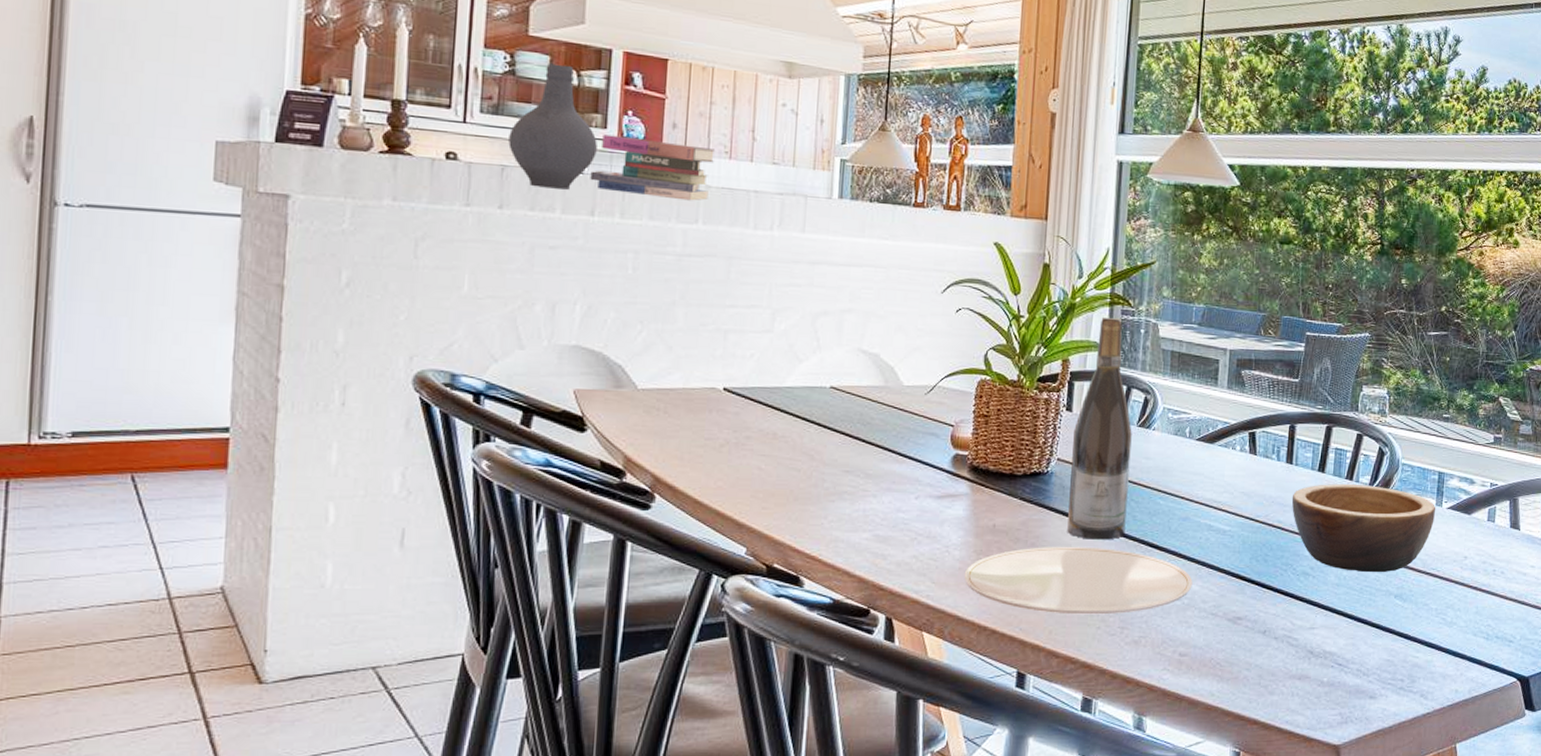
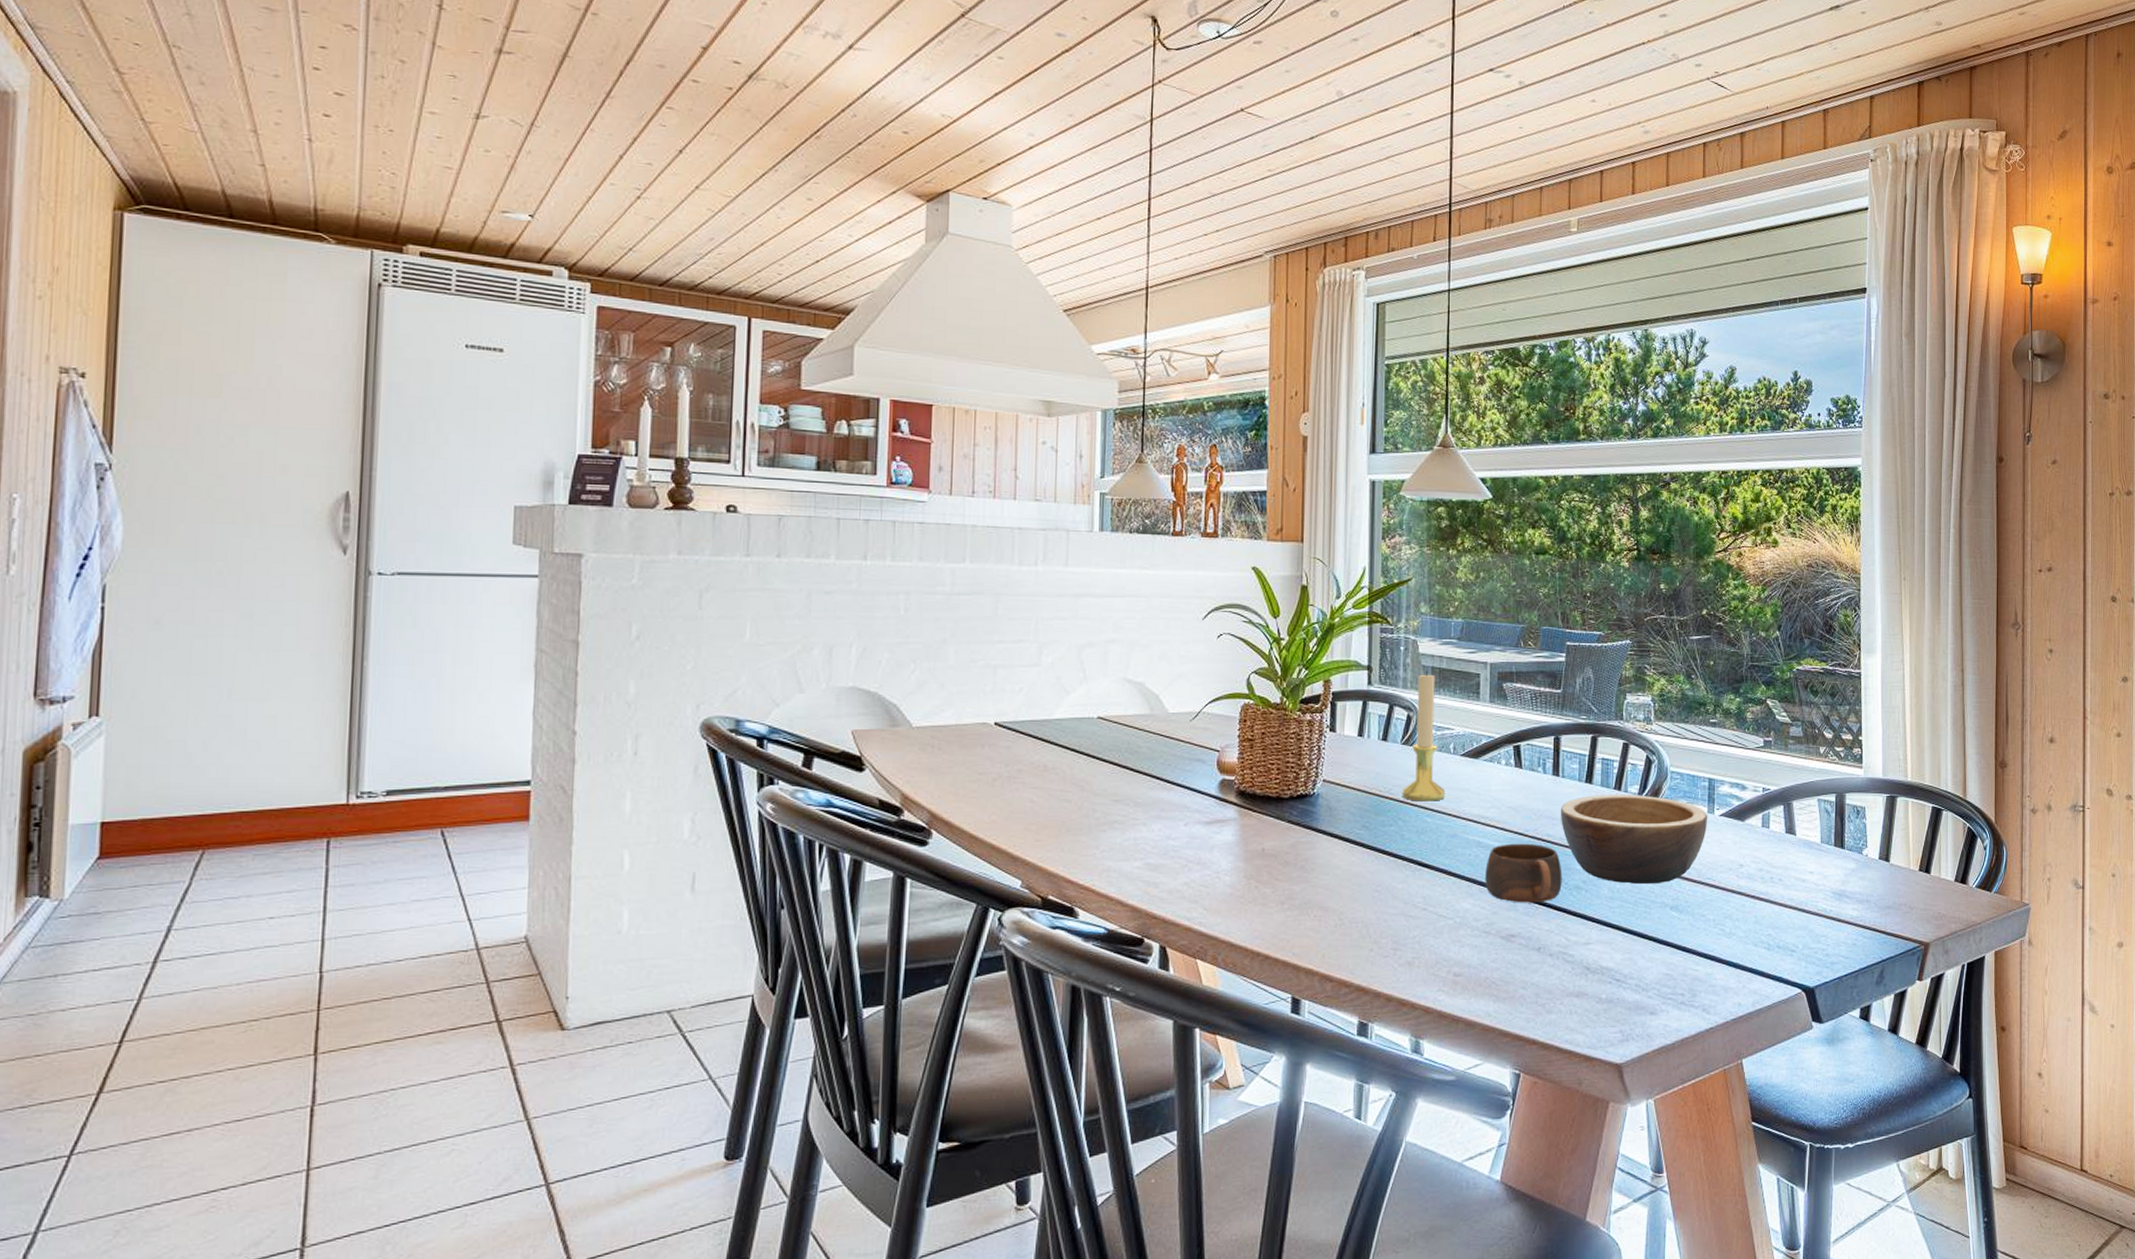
ceramic jug: present [508,63,597,190] -> none [784,415,868,536]
books: present [590,134,715,201] -> none [862,480,979,541]
plate: present [964,546,1193,615] -> none [1235,867,1464,937]
wine bottle: present [1067,316,1132,540] -> none [1336,635,1396,860]
candle holder: none [1136,354,1179,484] -> present [1402,670,1445,802]
cup: none [1214,528,1291,587] -> present [1485,843,1562,903]

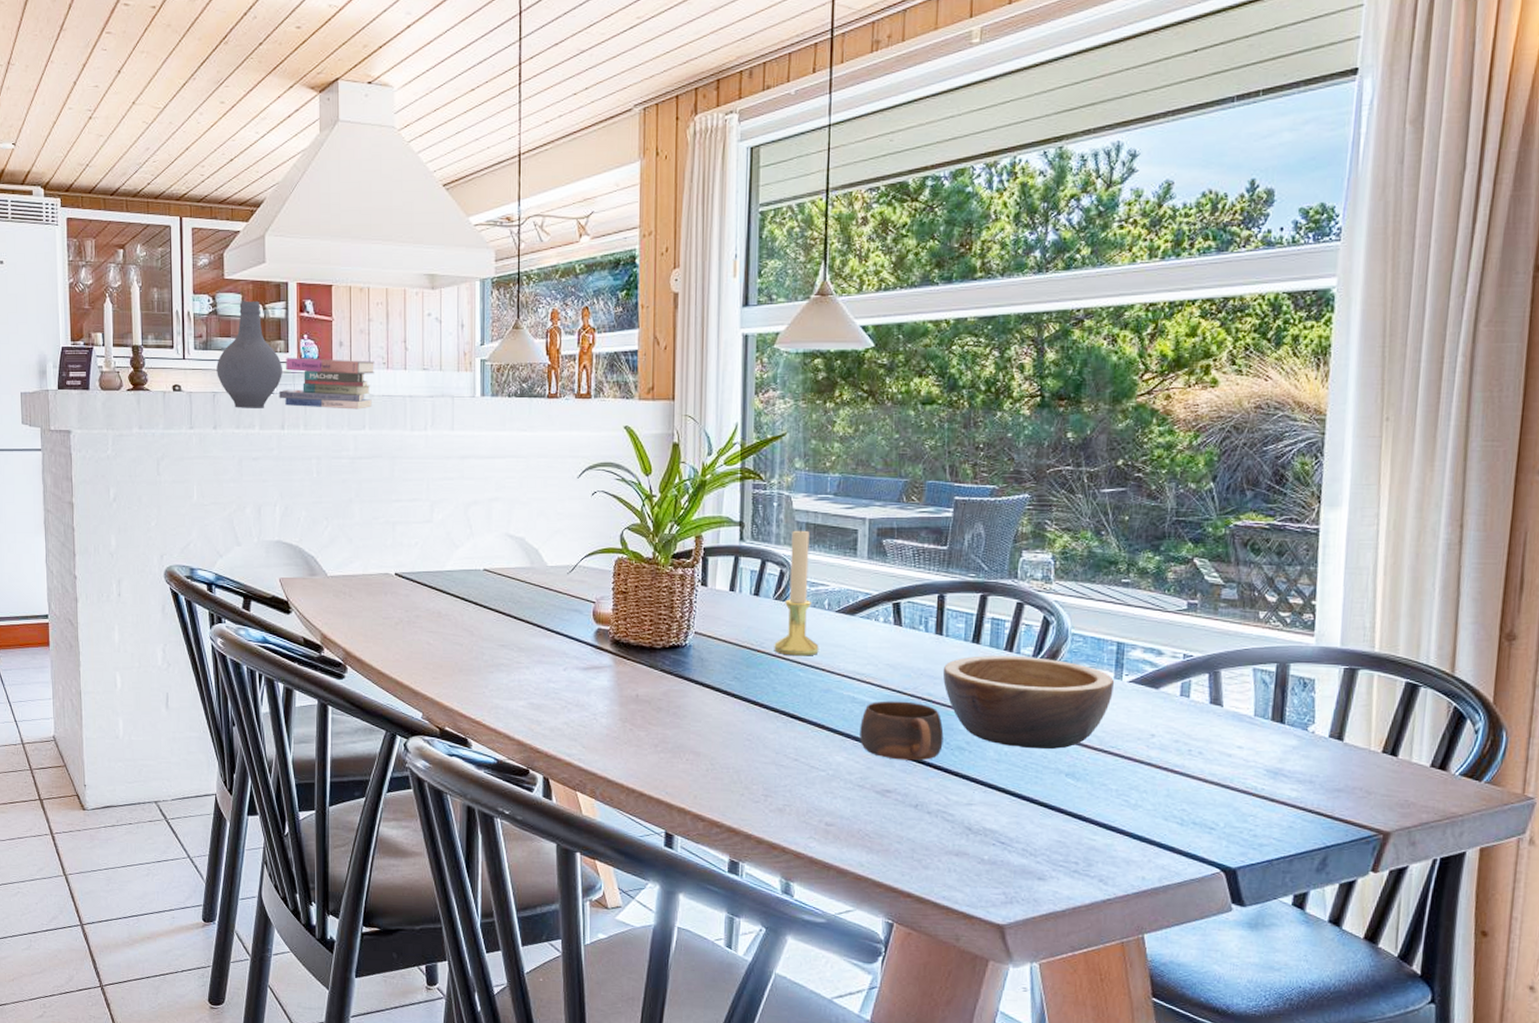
ceramic jug: none [784,415,868,536] -> present [216,300,282,408]
books: none [862,480,979,541] -> present [279,358,374,410]

